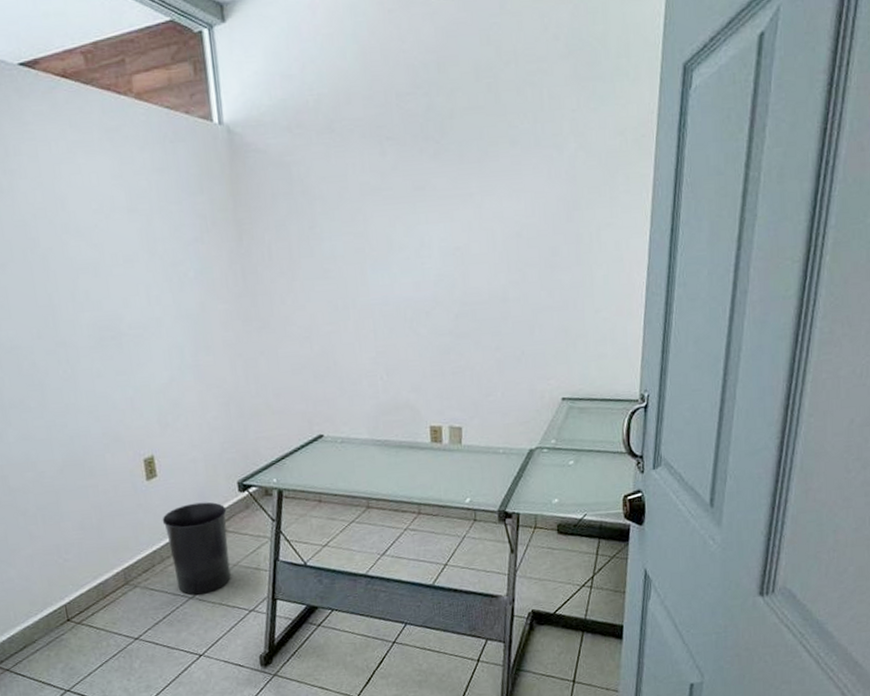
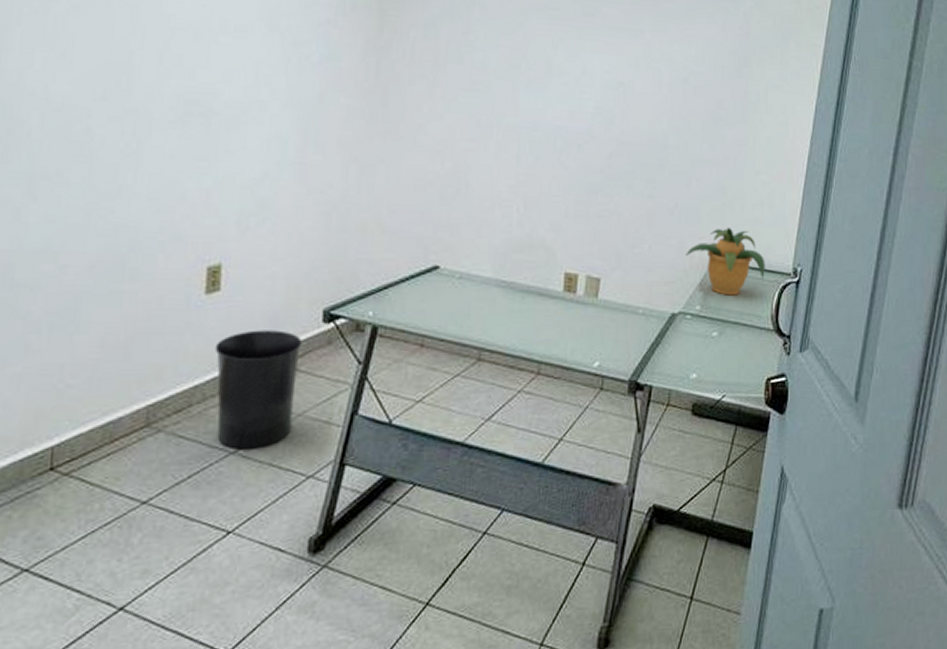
potted plant: none [536,366,613,428] -> present [686,228,765,296]

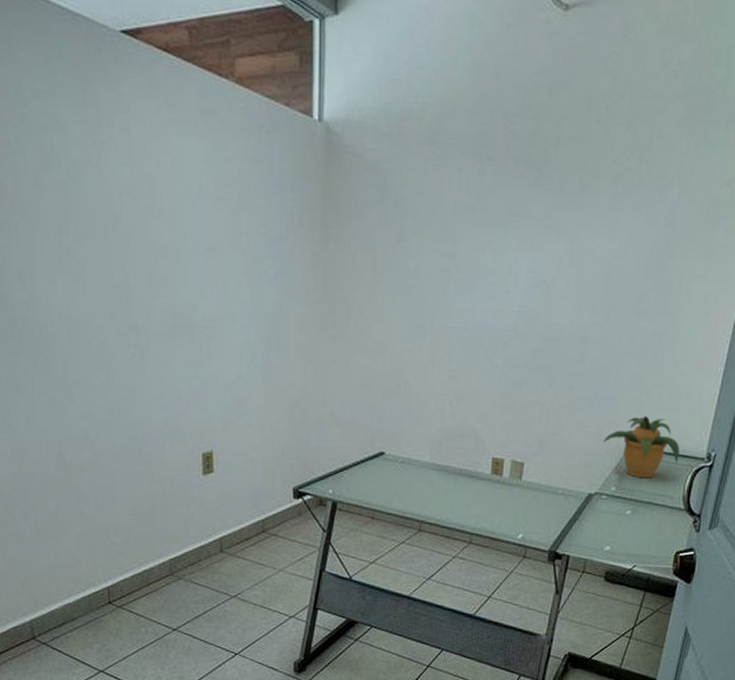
waste bin: present [214,330,303,450] -> none [213,503,279,595]

